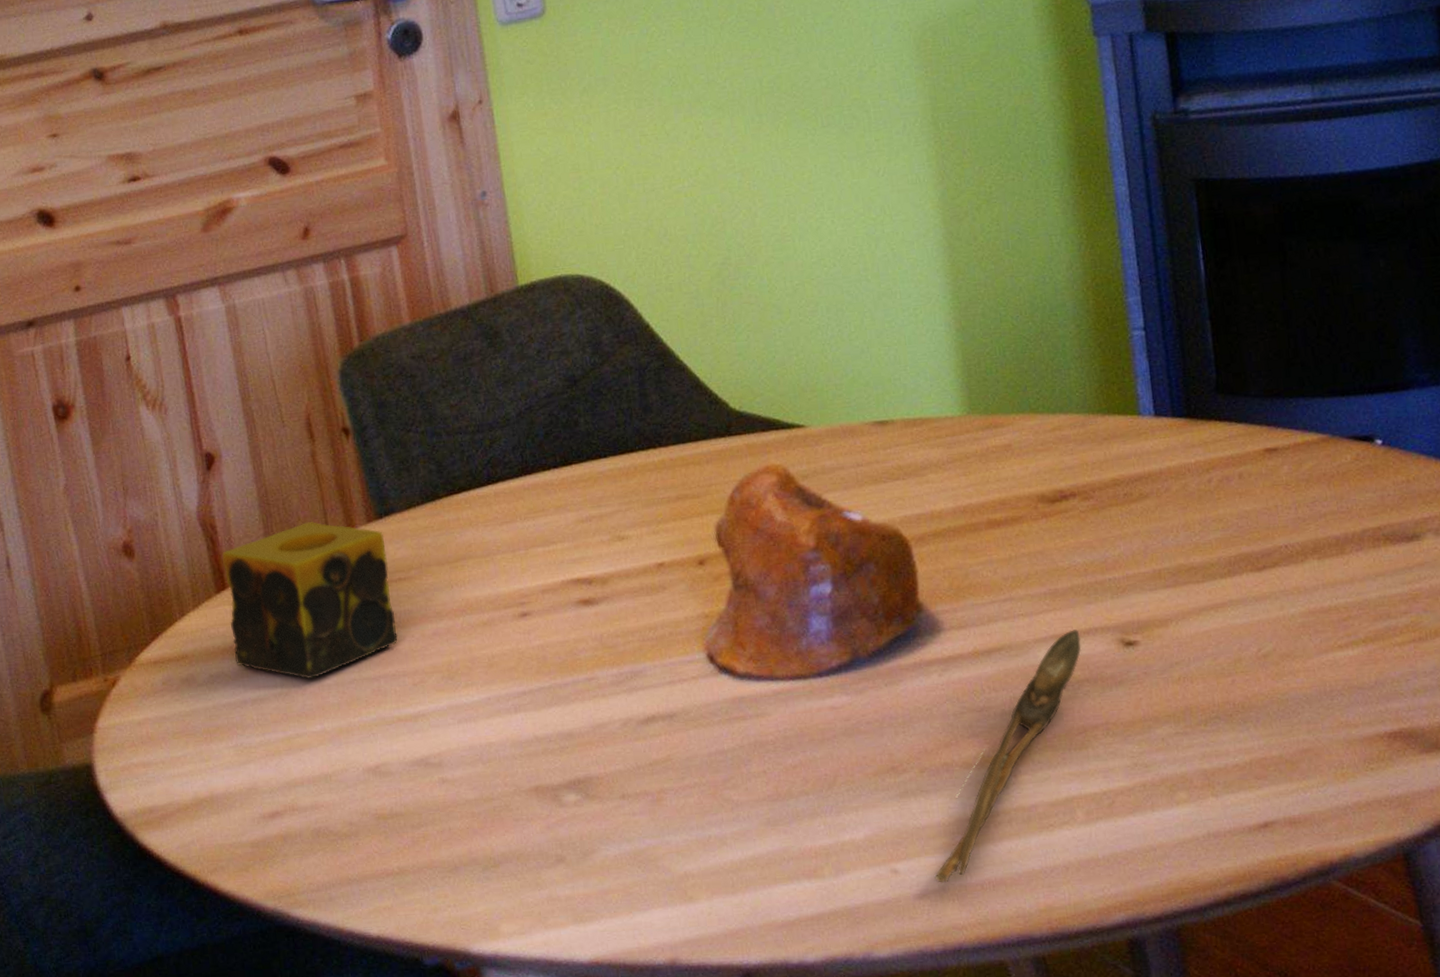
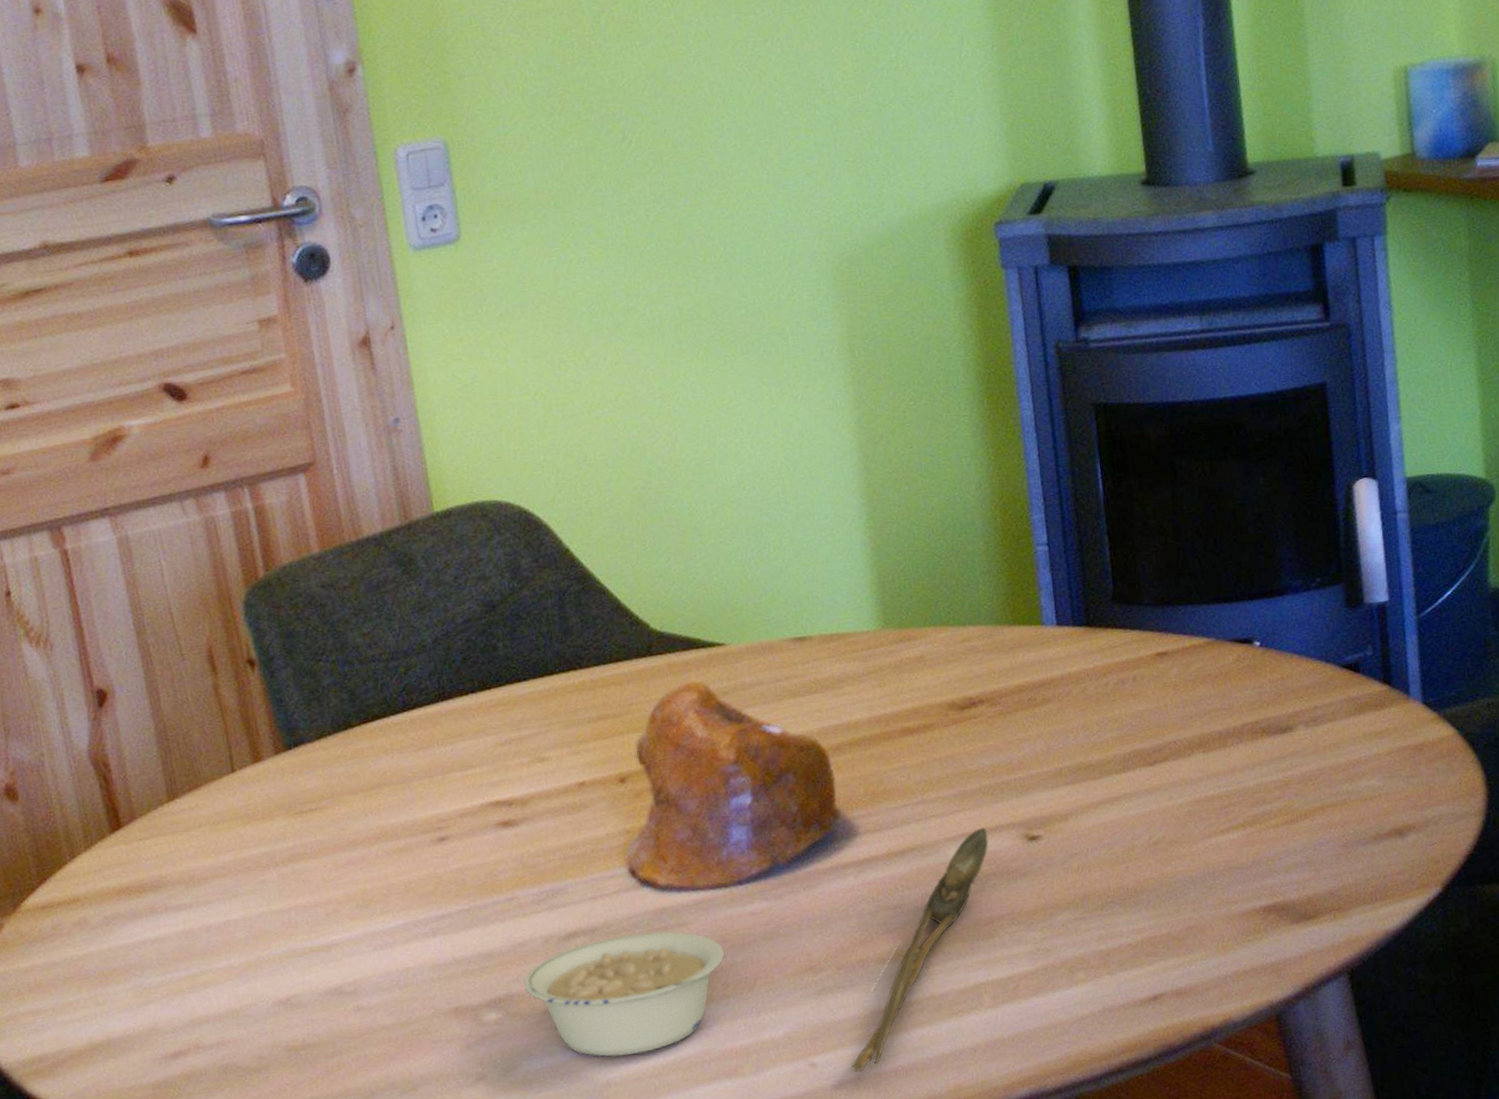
candle: present [222,521,398,679] -> none [116,755,309,916]
legume: none [603,721,805,848] -> present [524,931,725,1057]

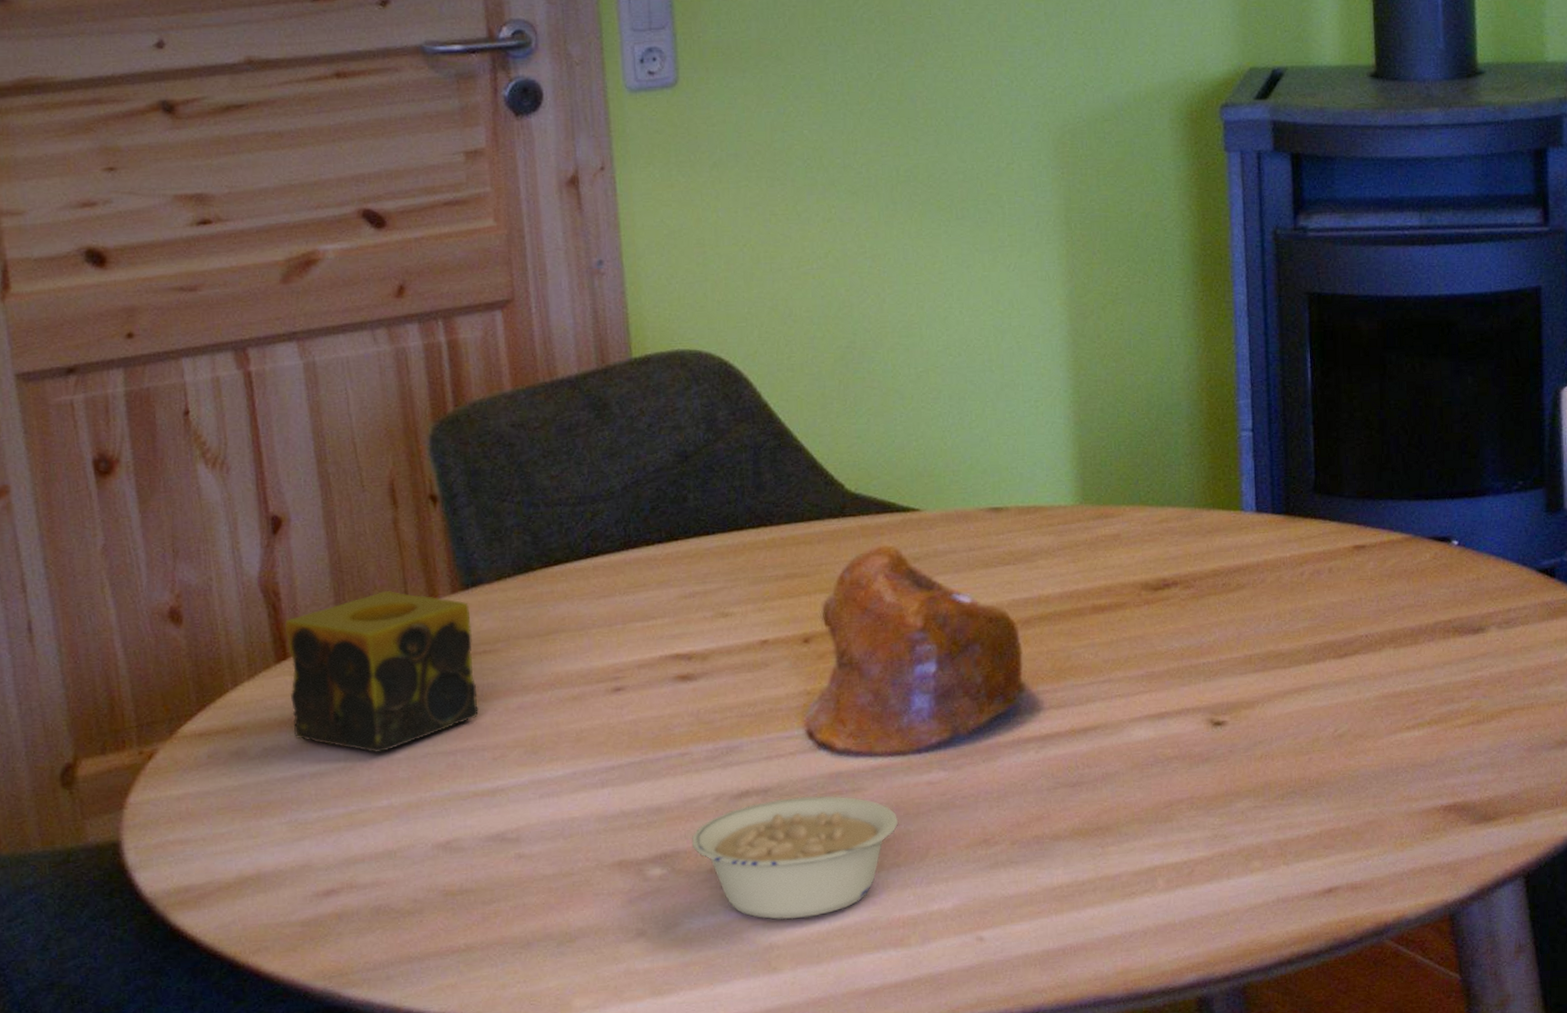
candle: none [116,755,309,916] -> present [284,590,479,753]
spoon: present [851,827,989,1073] -> none [1019,710,1173,949]

